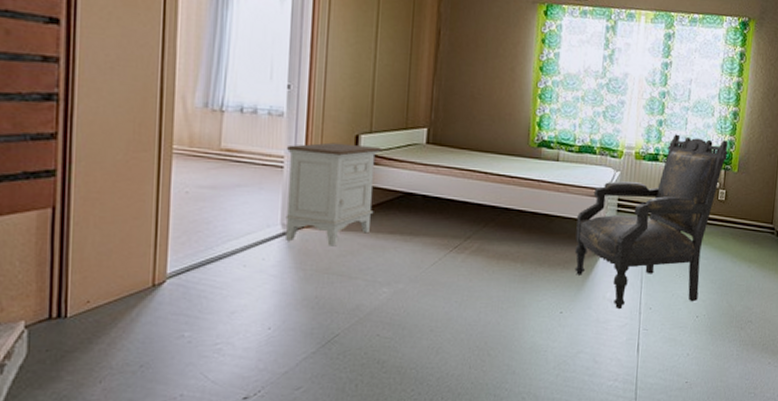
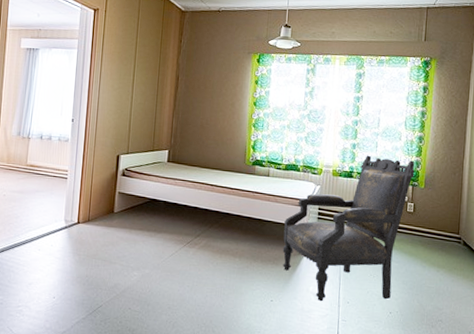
nightstand: present [285,142,383,247] -> none [67,160,136,238]

